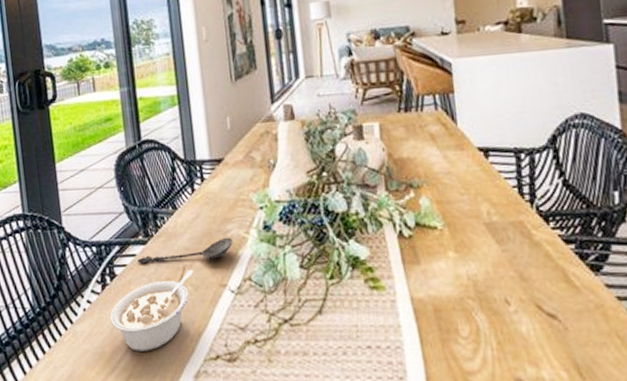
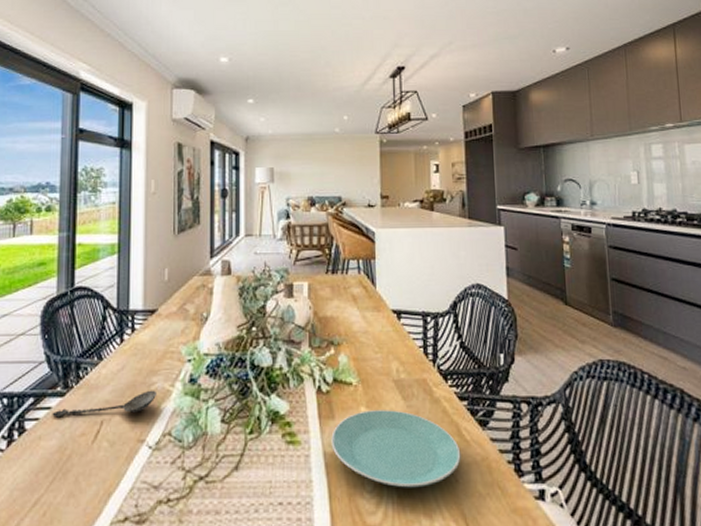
legume: present [110,269,193,351] -> none [12,424,111,516]
plate: none [418,254,570,335] -> present [331,410,461,488]

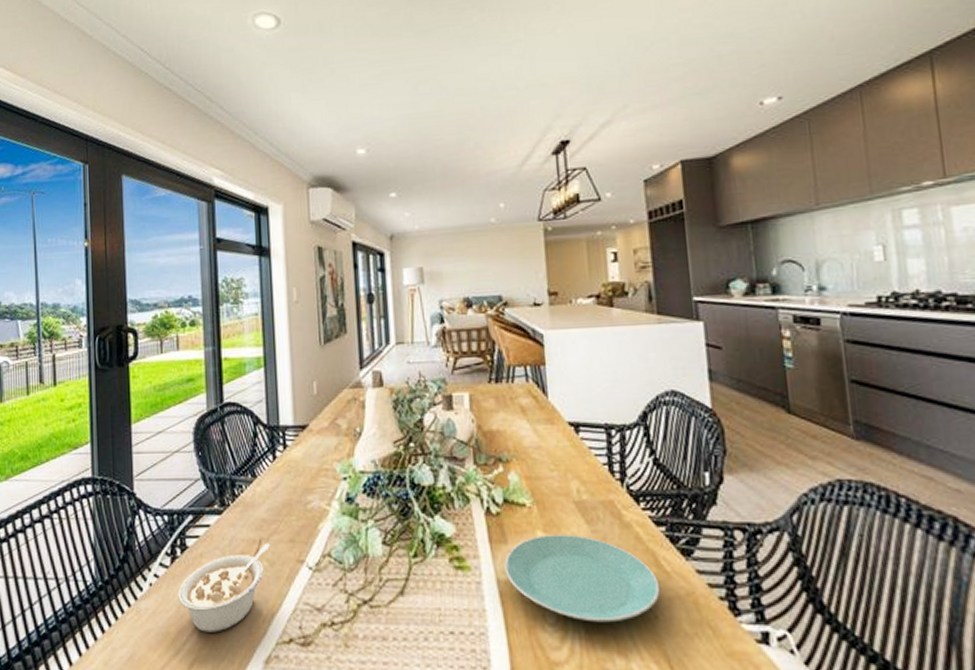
legume: none [12,424,111,516] -> present [178,543,270,633]
spoon: present [52,390,158,418] -> none [211,509,314,535]

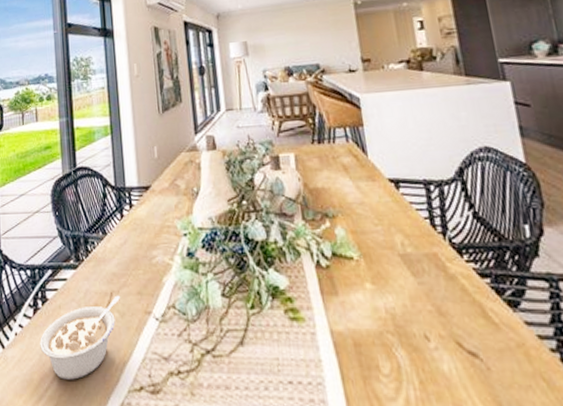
plate: present [504,535,661,623] -> none [336,287,491,374]

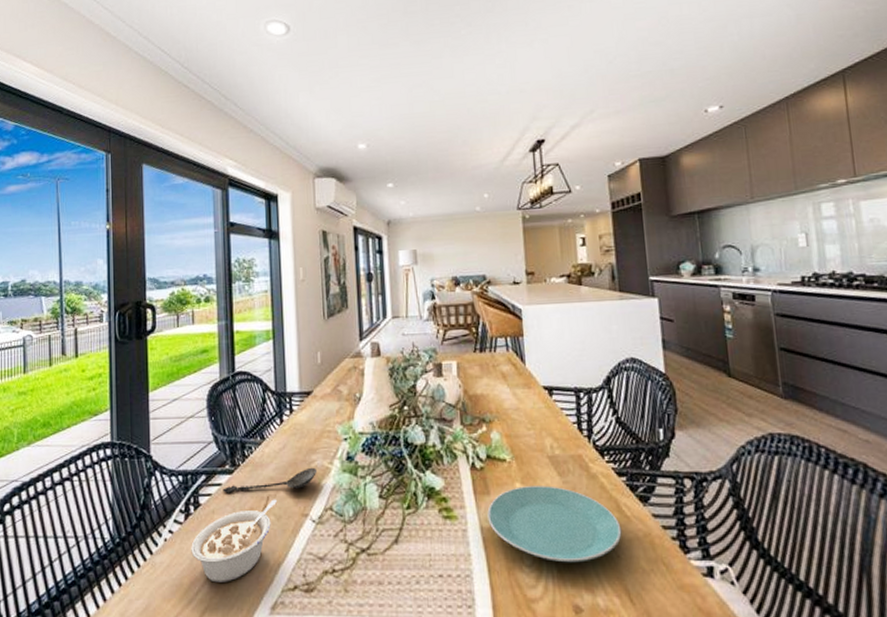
spoon: none [68,263,159,288] -> present [222,467,318,493]
plate: none [336,287,491,374] -> present [487,486,622,563]

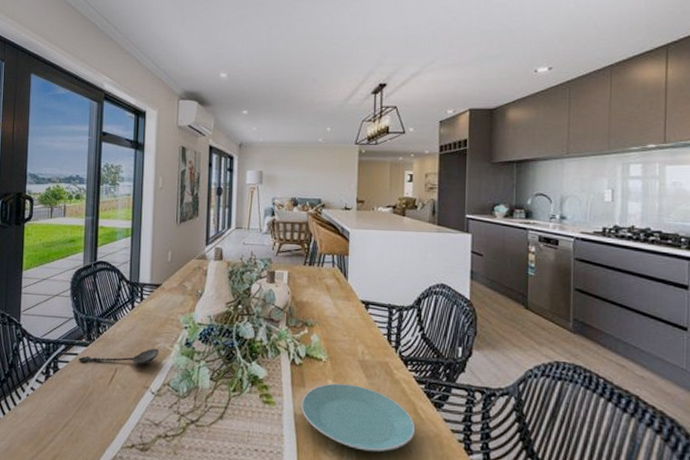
legume: present [191,499,277,583] -> none [48,371,123,436]

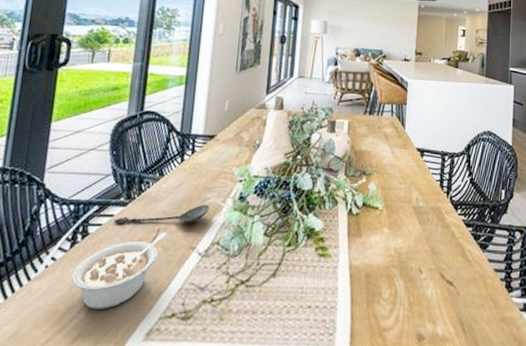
legume: none [48,371,123,436] -> present [72,232,167,309]
plate: present [301,383,416,452] -> none [356,231,463,298]

